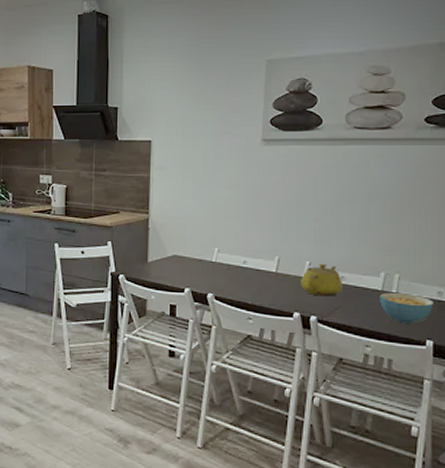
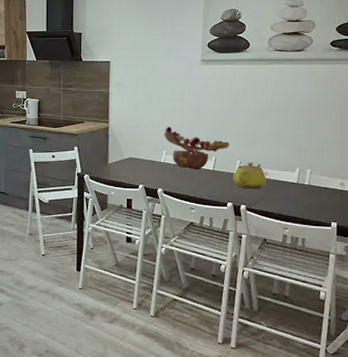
flower arrangement: none [216,219,297,272] -> present [164,127,229,170]
cereal bowl: present [379,292,434,324] -> none [295,184,337,209]

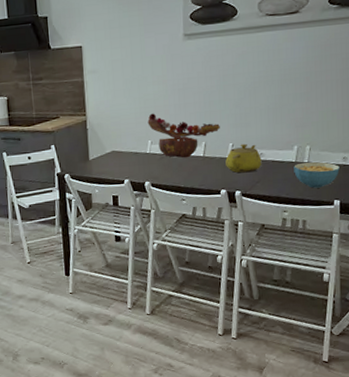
cereal bowl: none [295,184,337,209] -> present [294,162,340,188]

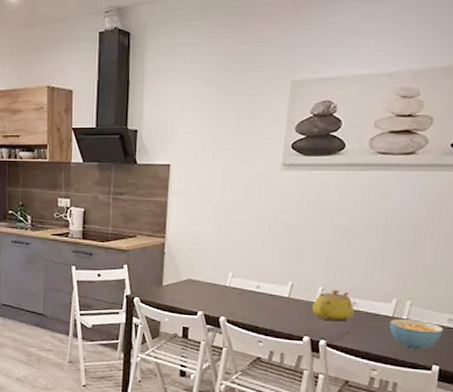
flower arrangement: present [147,113,220,158] -> none [231,244,311,297]

